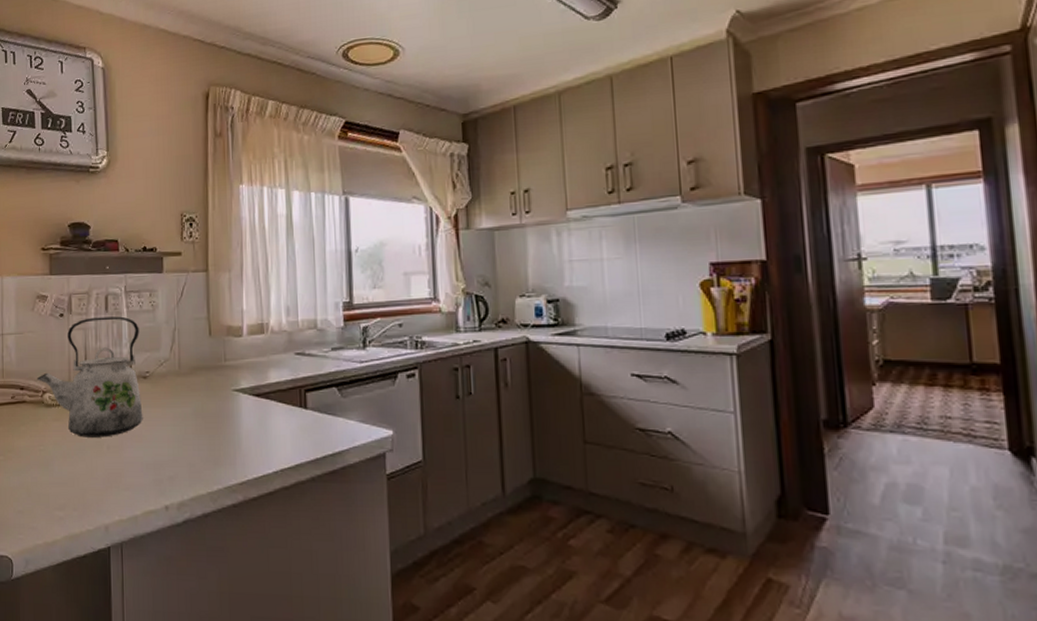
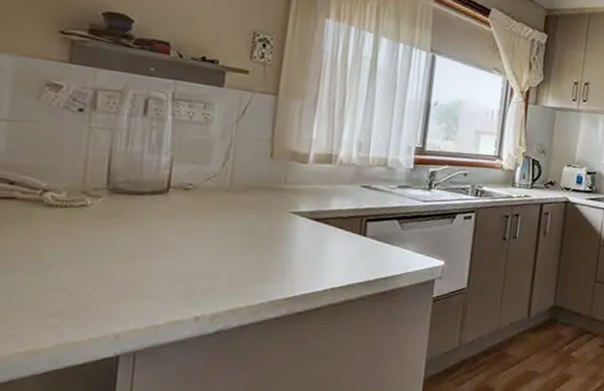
kettle: present [36,316,143,437] -> none [35,118,186,246]

